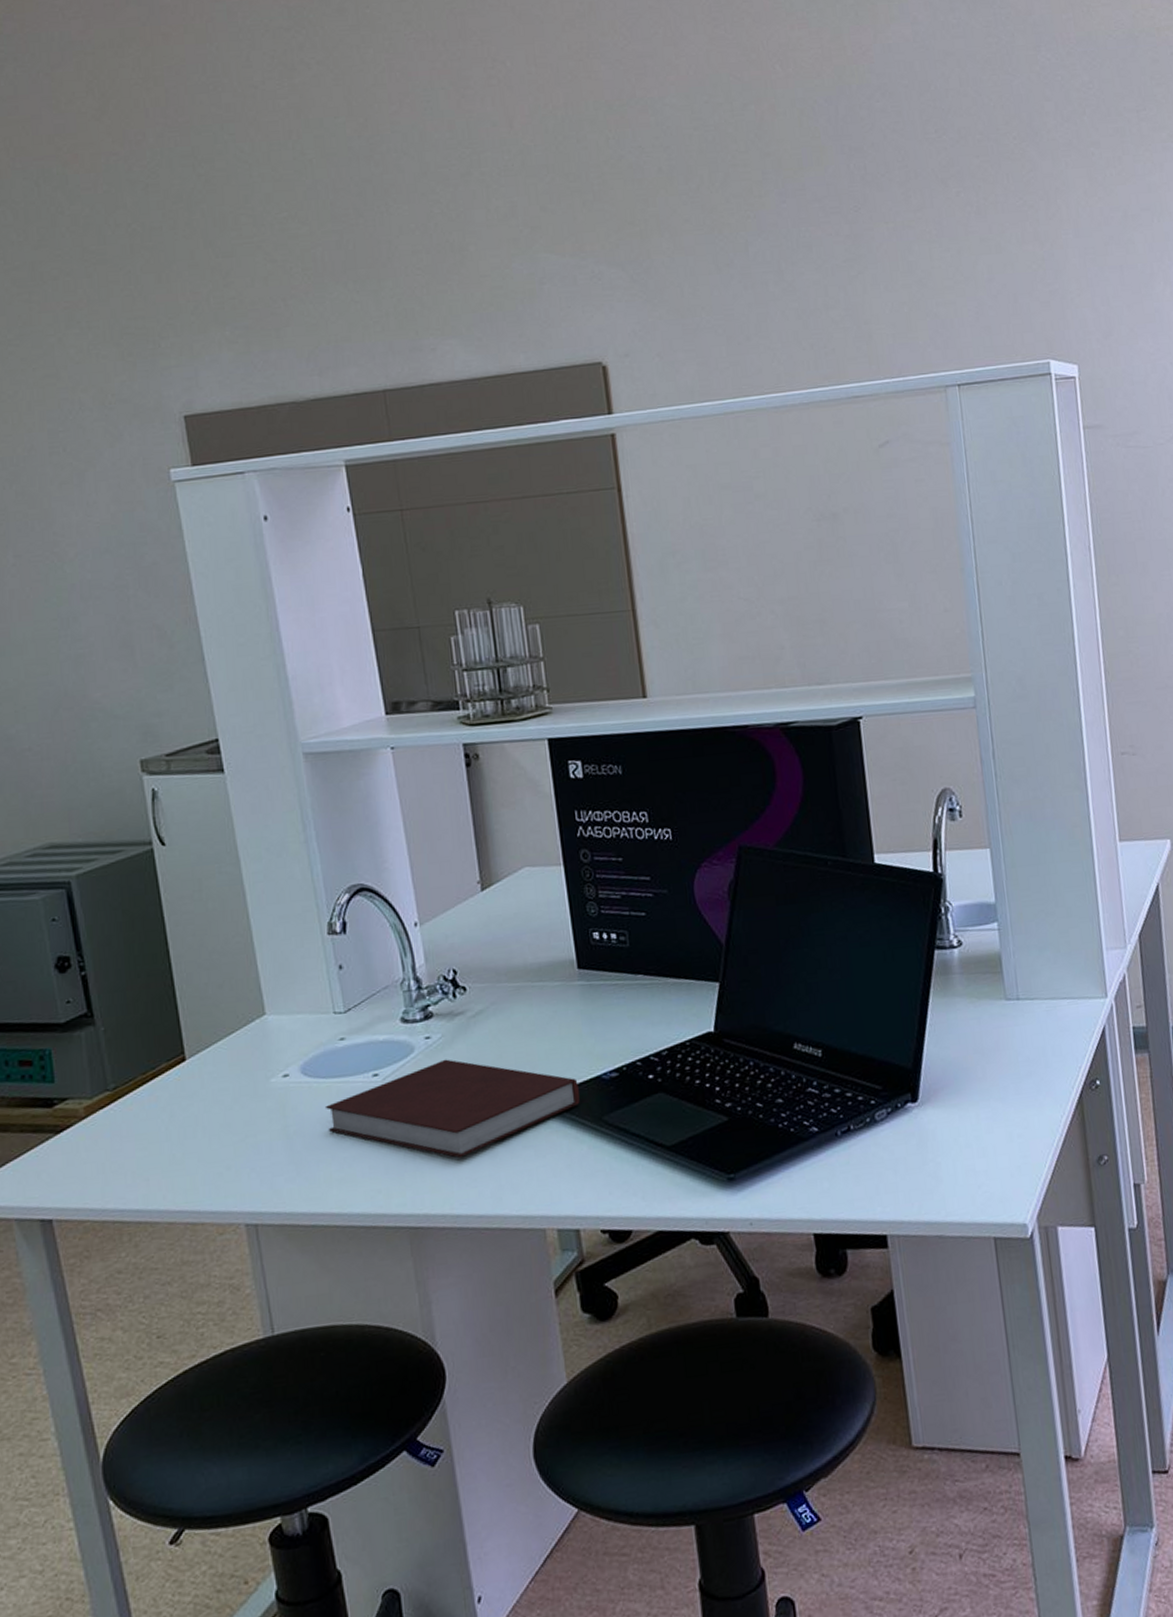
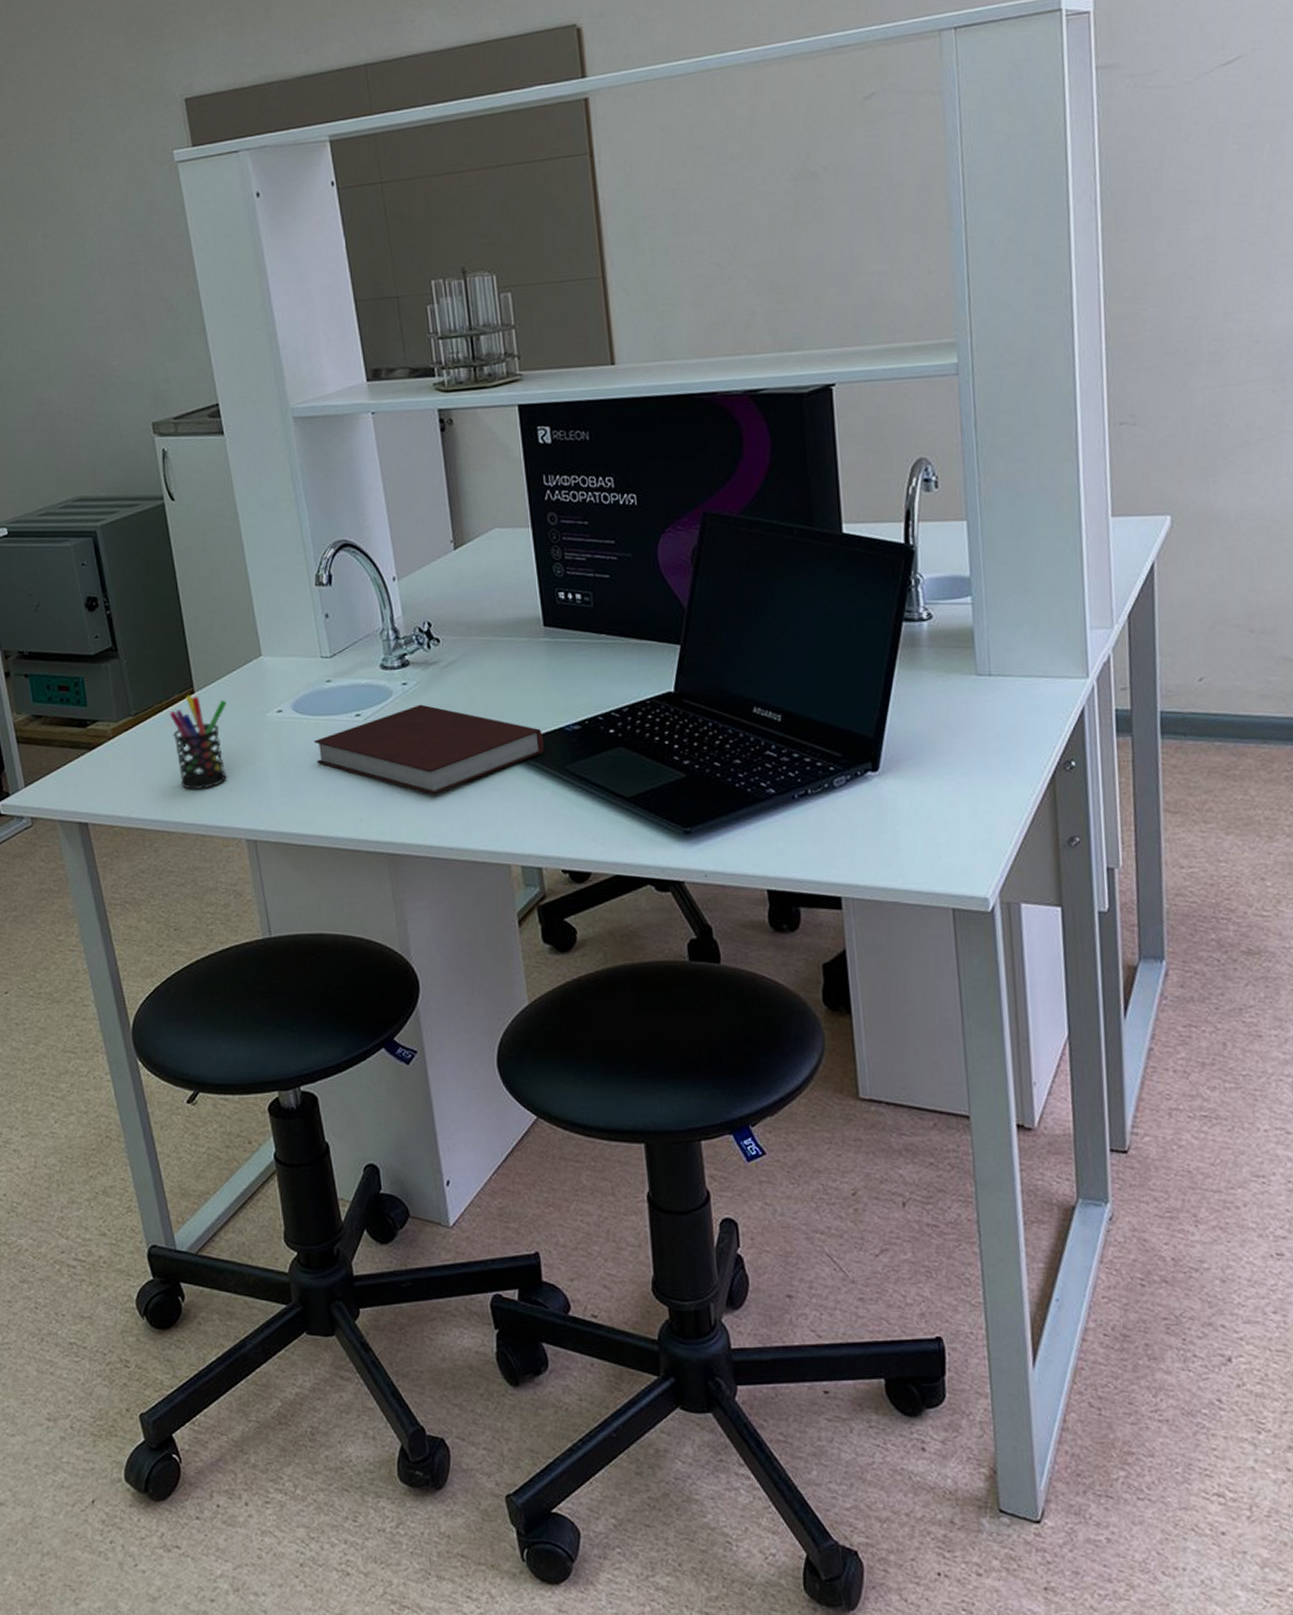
pen holder: none [155,1062,224,1172] -> present [169,695,227,790]

